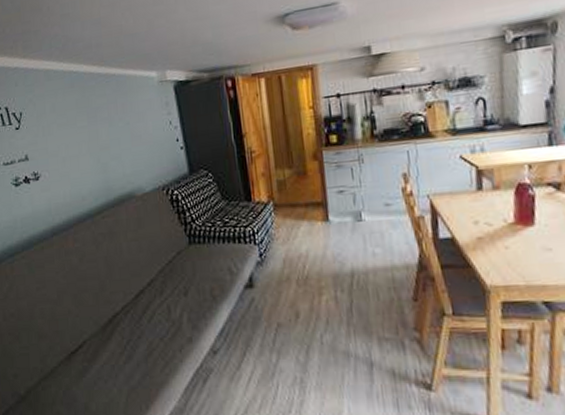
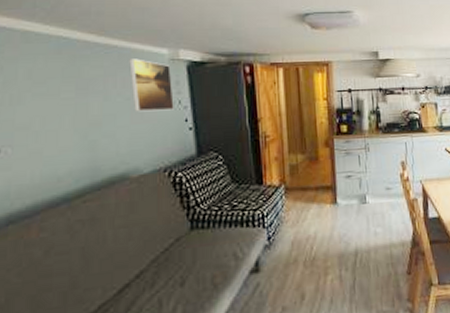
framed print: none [125,84,166,135] -> present [129,59,174,112]

